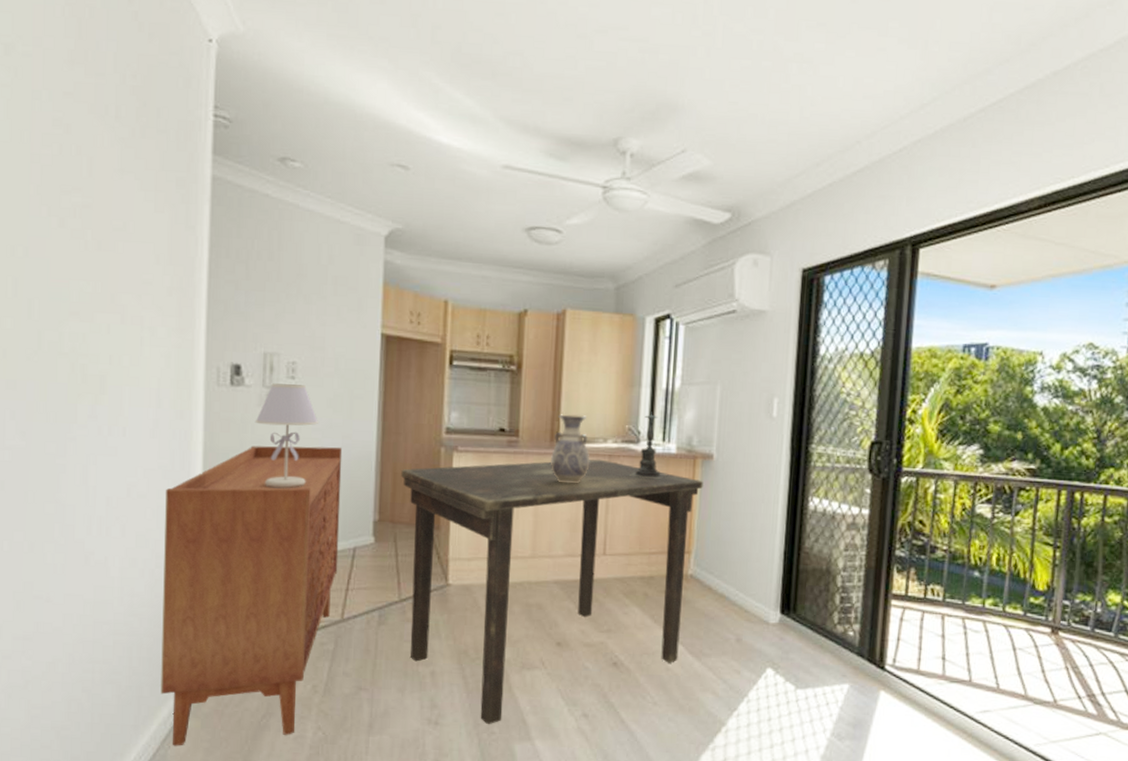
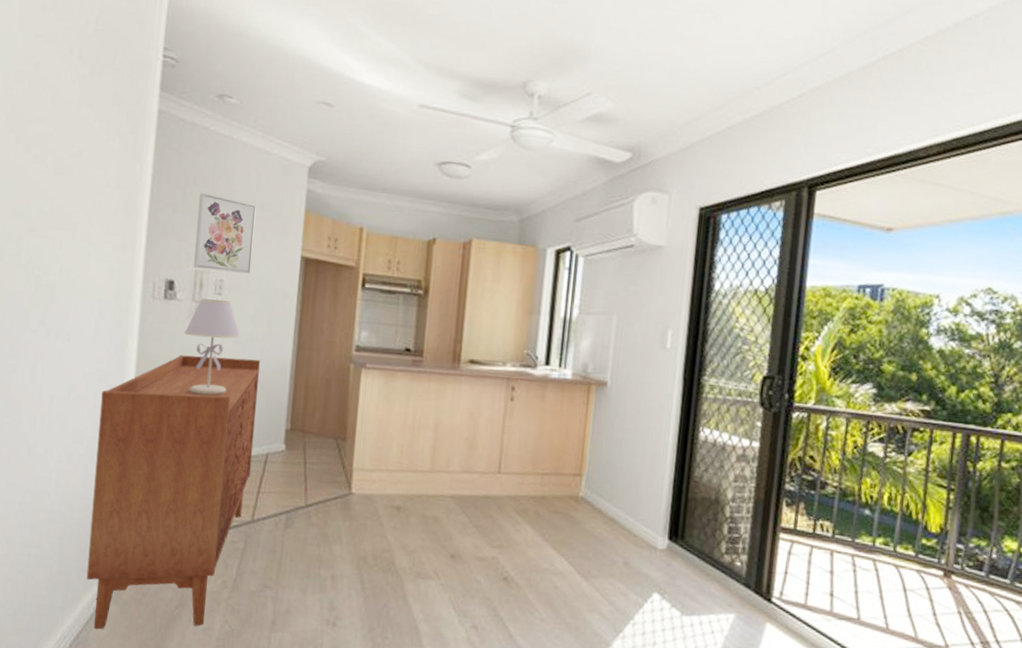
wall art: none [261,267,329,355] -> present [193,193,256,274]
dining table: present [401,459,703,724] -> none [313,381,597,629]
vase: present [551,414,590,484] -> none [452,337,489,404]
candle holder: present [628,412,669,480] -> none [525,338,564,404]

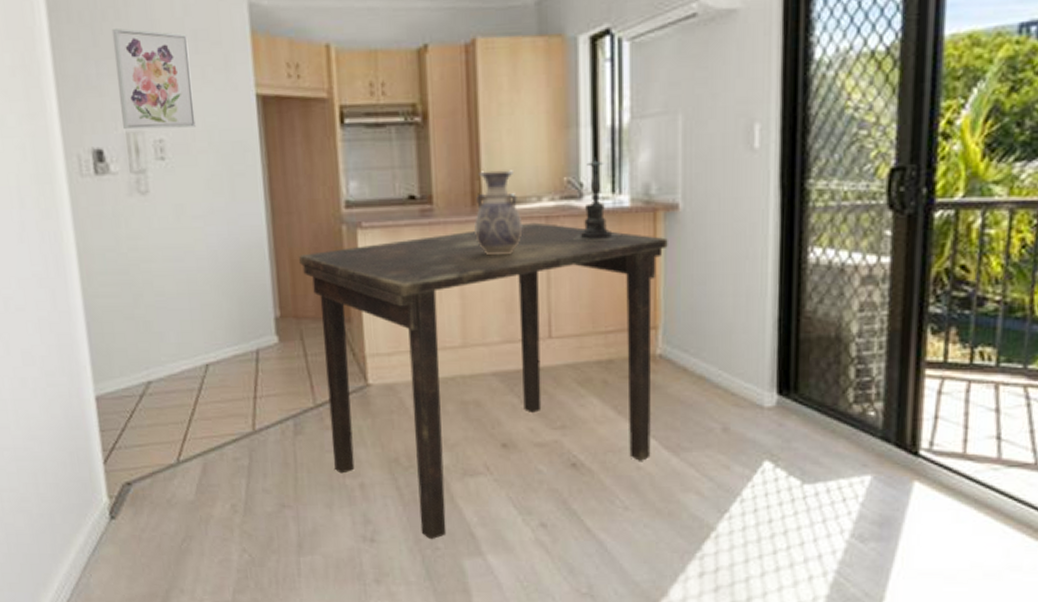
sideboard: present [86,355,261,630] -> none [43,235,242,574]
table lamp: present [183,298,240,396] -> none [127,166,198,289]
dining table: none [313,381,597,629] -> present [299,222,668,539]
vase: none [452,337,489,404] -> present [474,170,523,256]
candle holder: none [525,338,564,404] -> present [572,157,623,242]

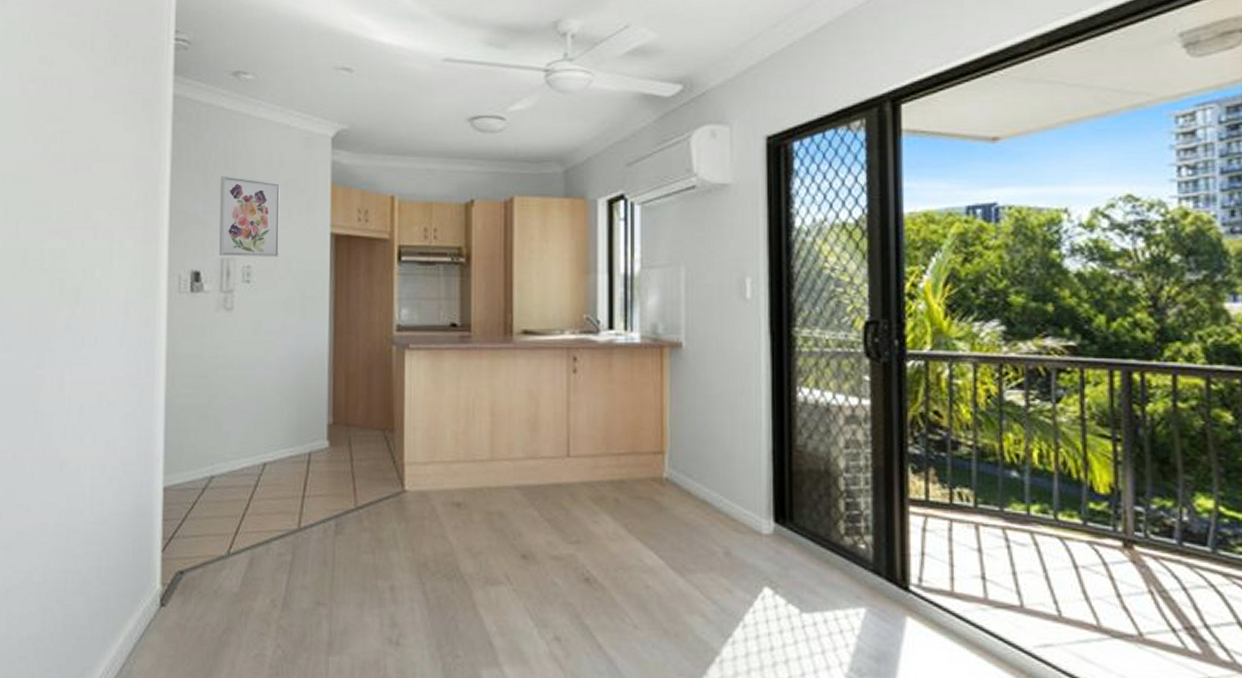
dining table: present [299,222,668,539] -> none [354,352,673,646]
vase: present [474,170,523,256] -> none [506,306,547,380]
candle holder: present [572,157,623,242] -> none [589,299,634,373]

